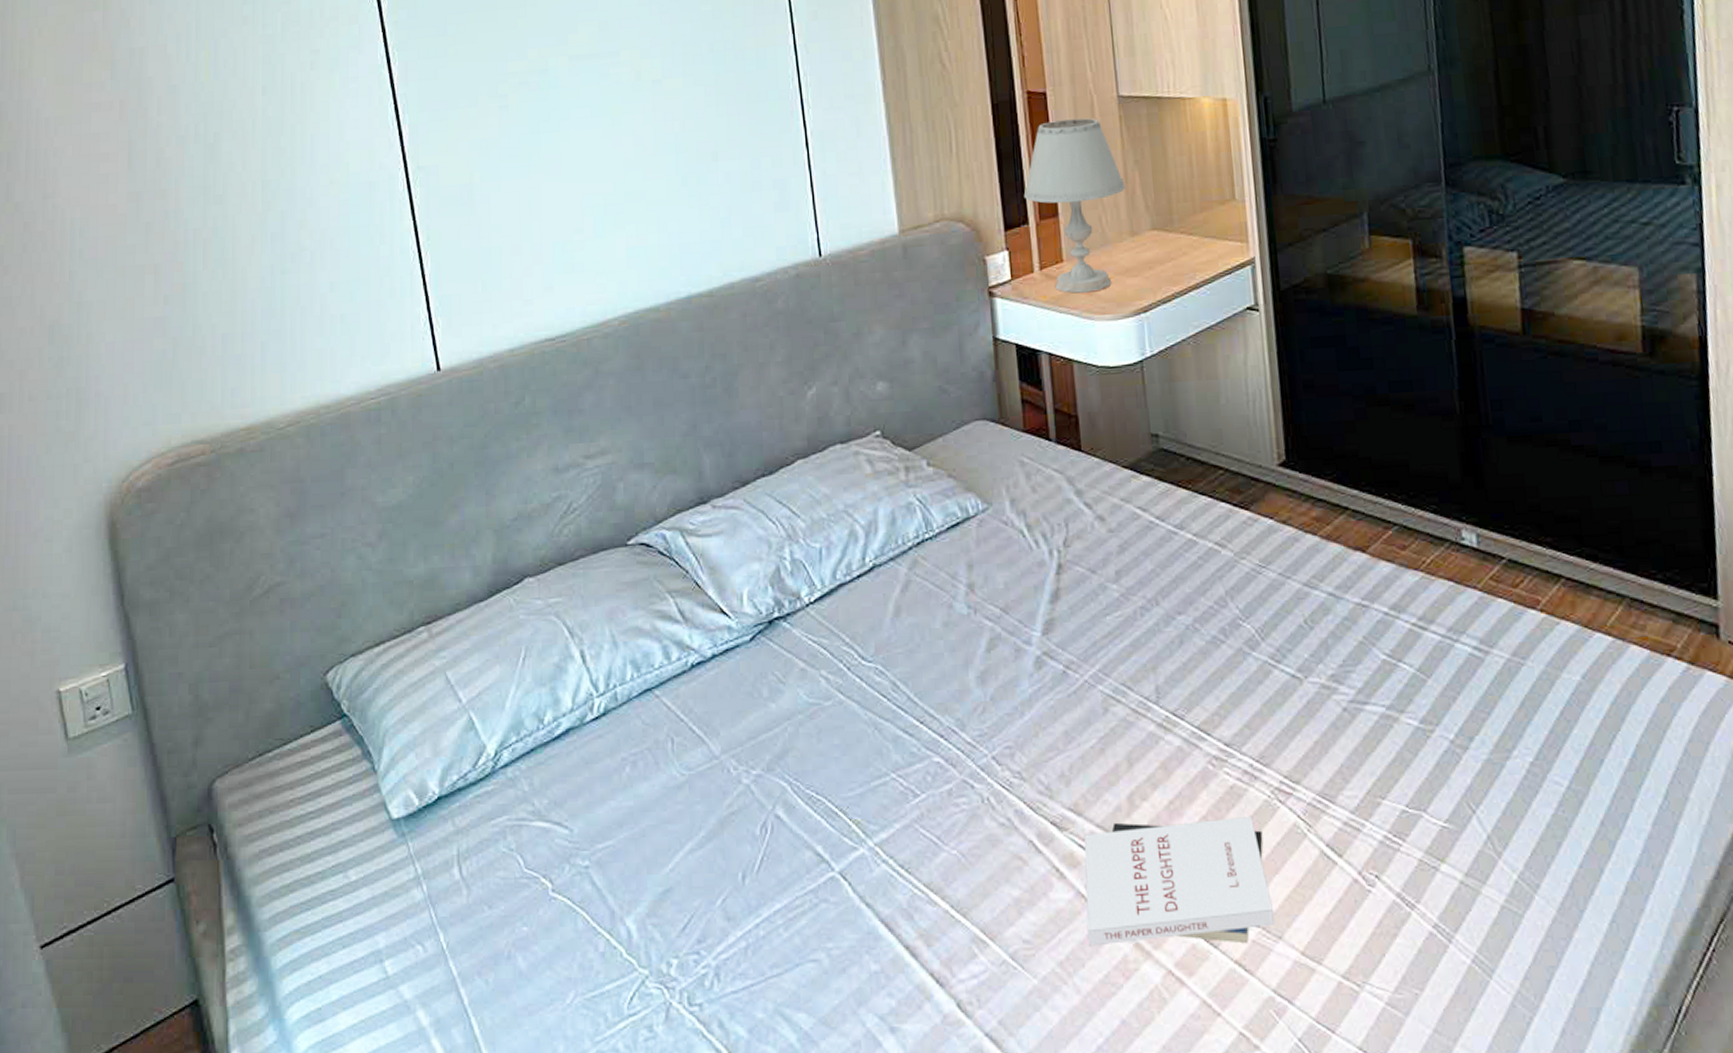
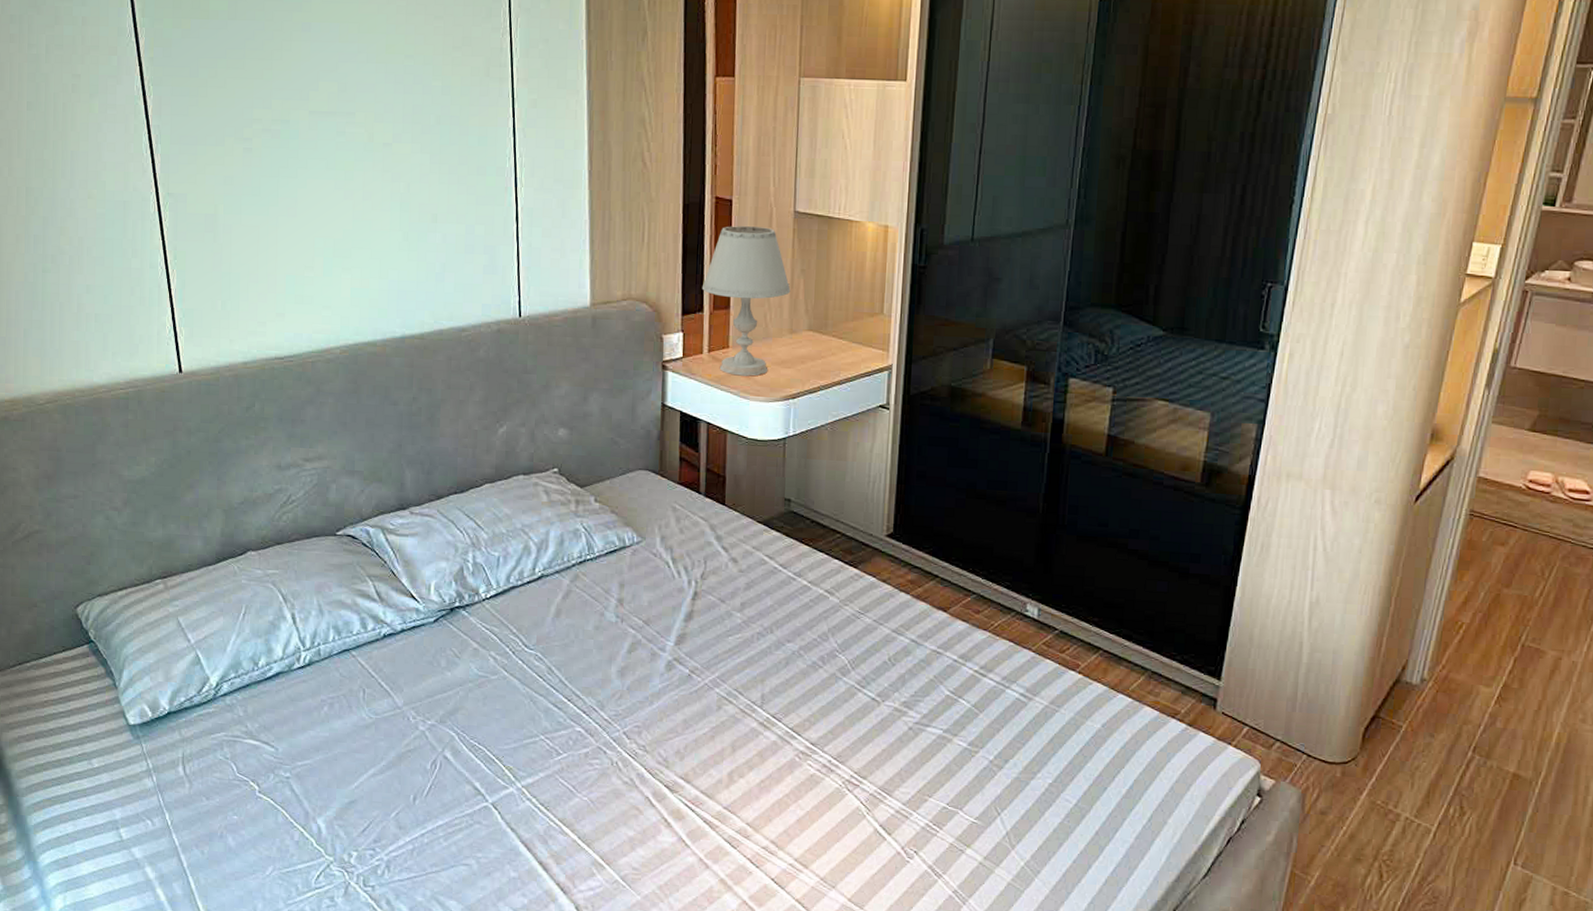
books: present [1083,815,1274,946] -> none [683,791,831,889]

